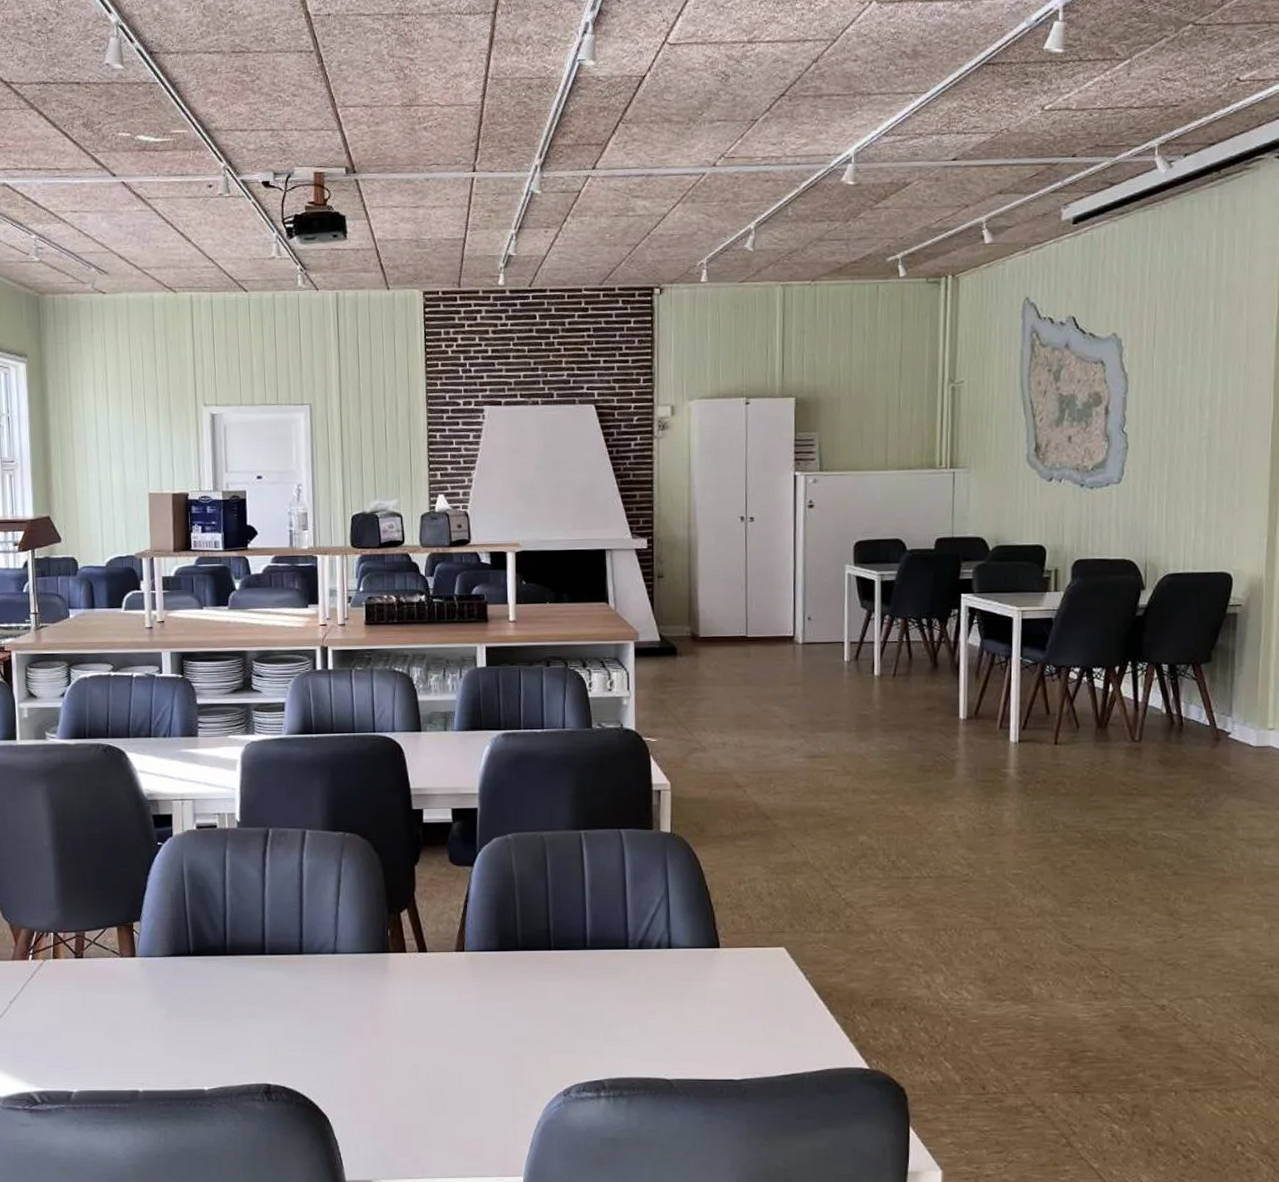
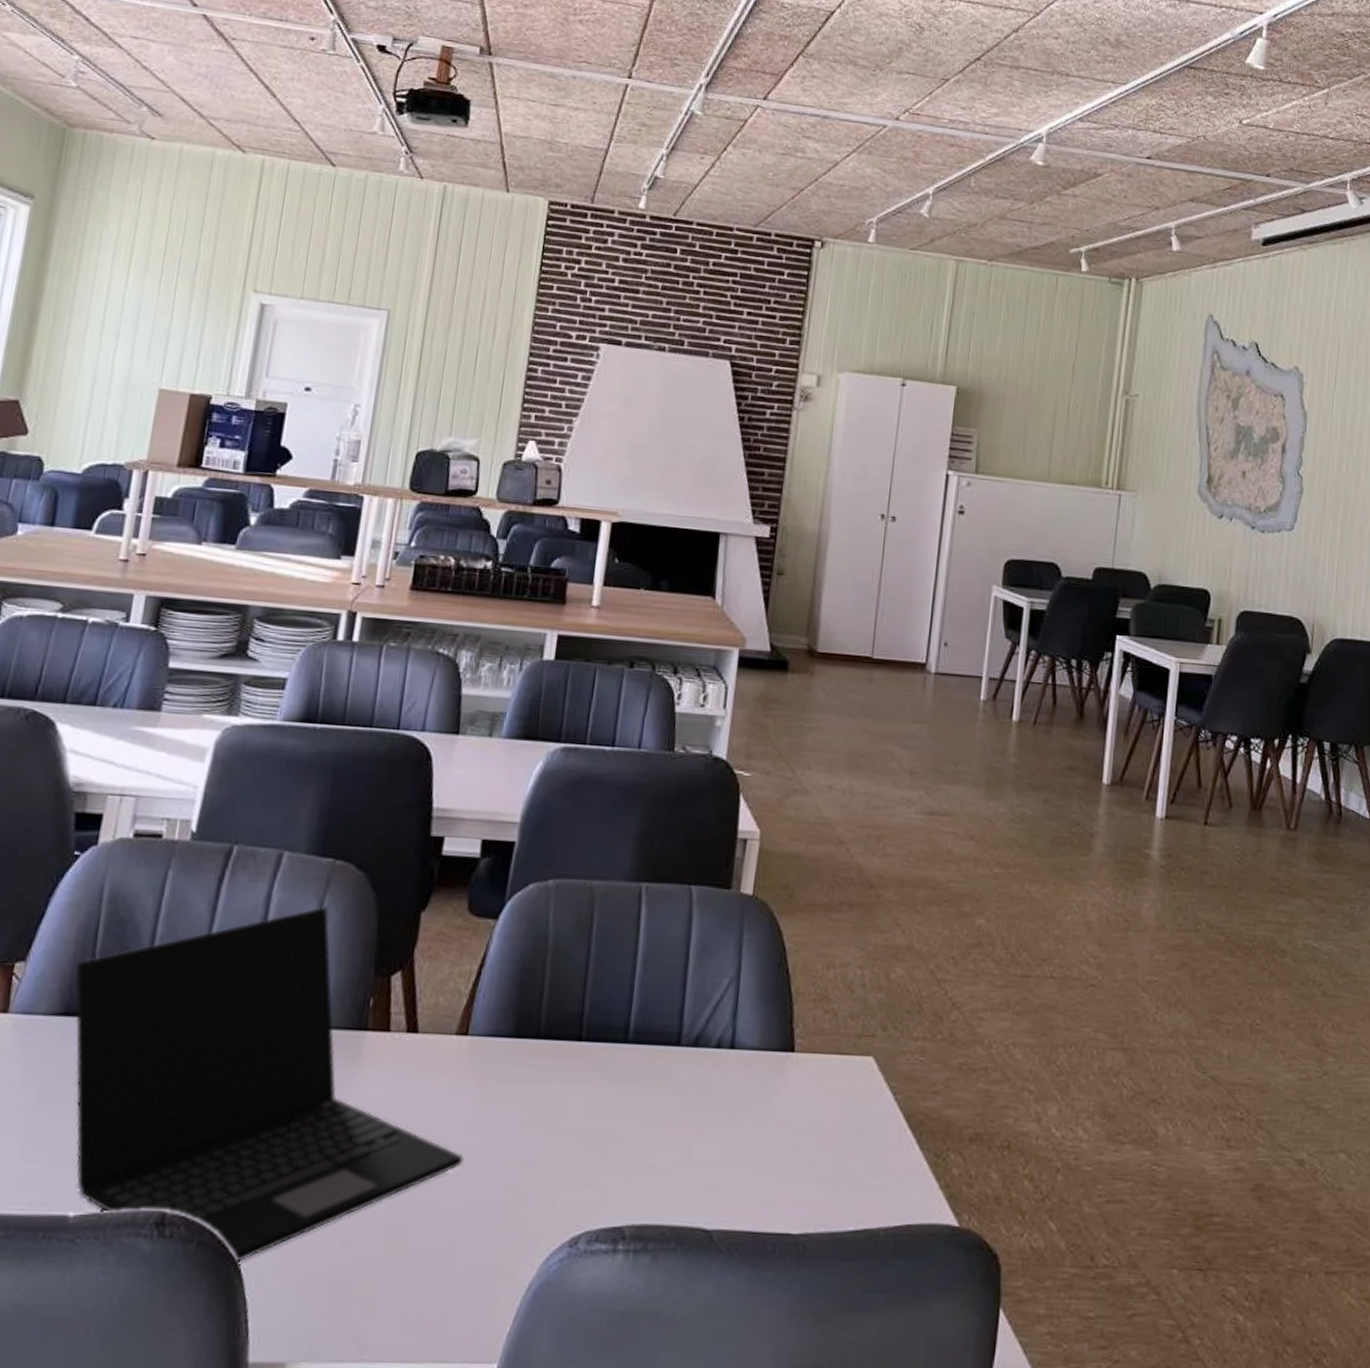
laptop: none [175,867,476,1116] -> present [75,906,464,1264]

